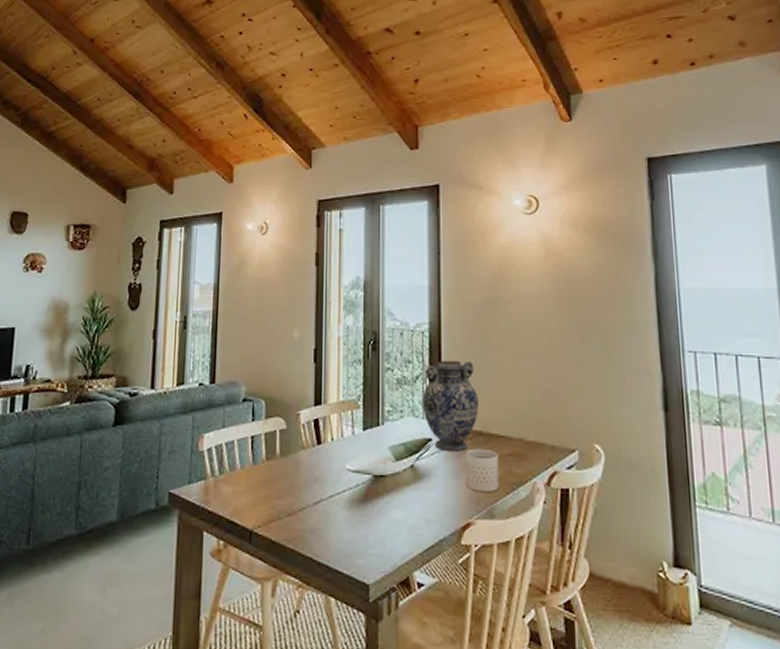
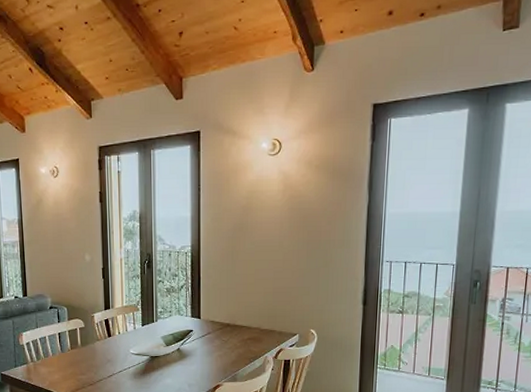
vase: present [422,360,478,451] -> none [186,273,227,338]
mug: present [465,448,499,493] -> none [217,335,241,365]

